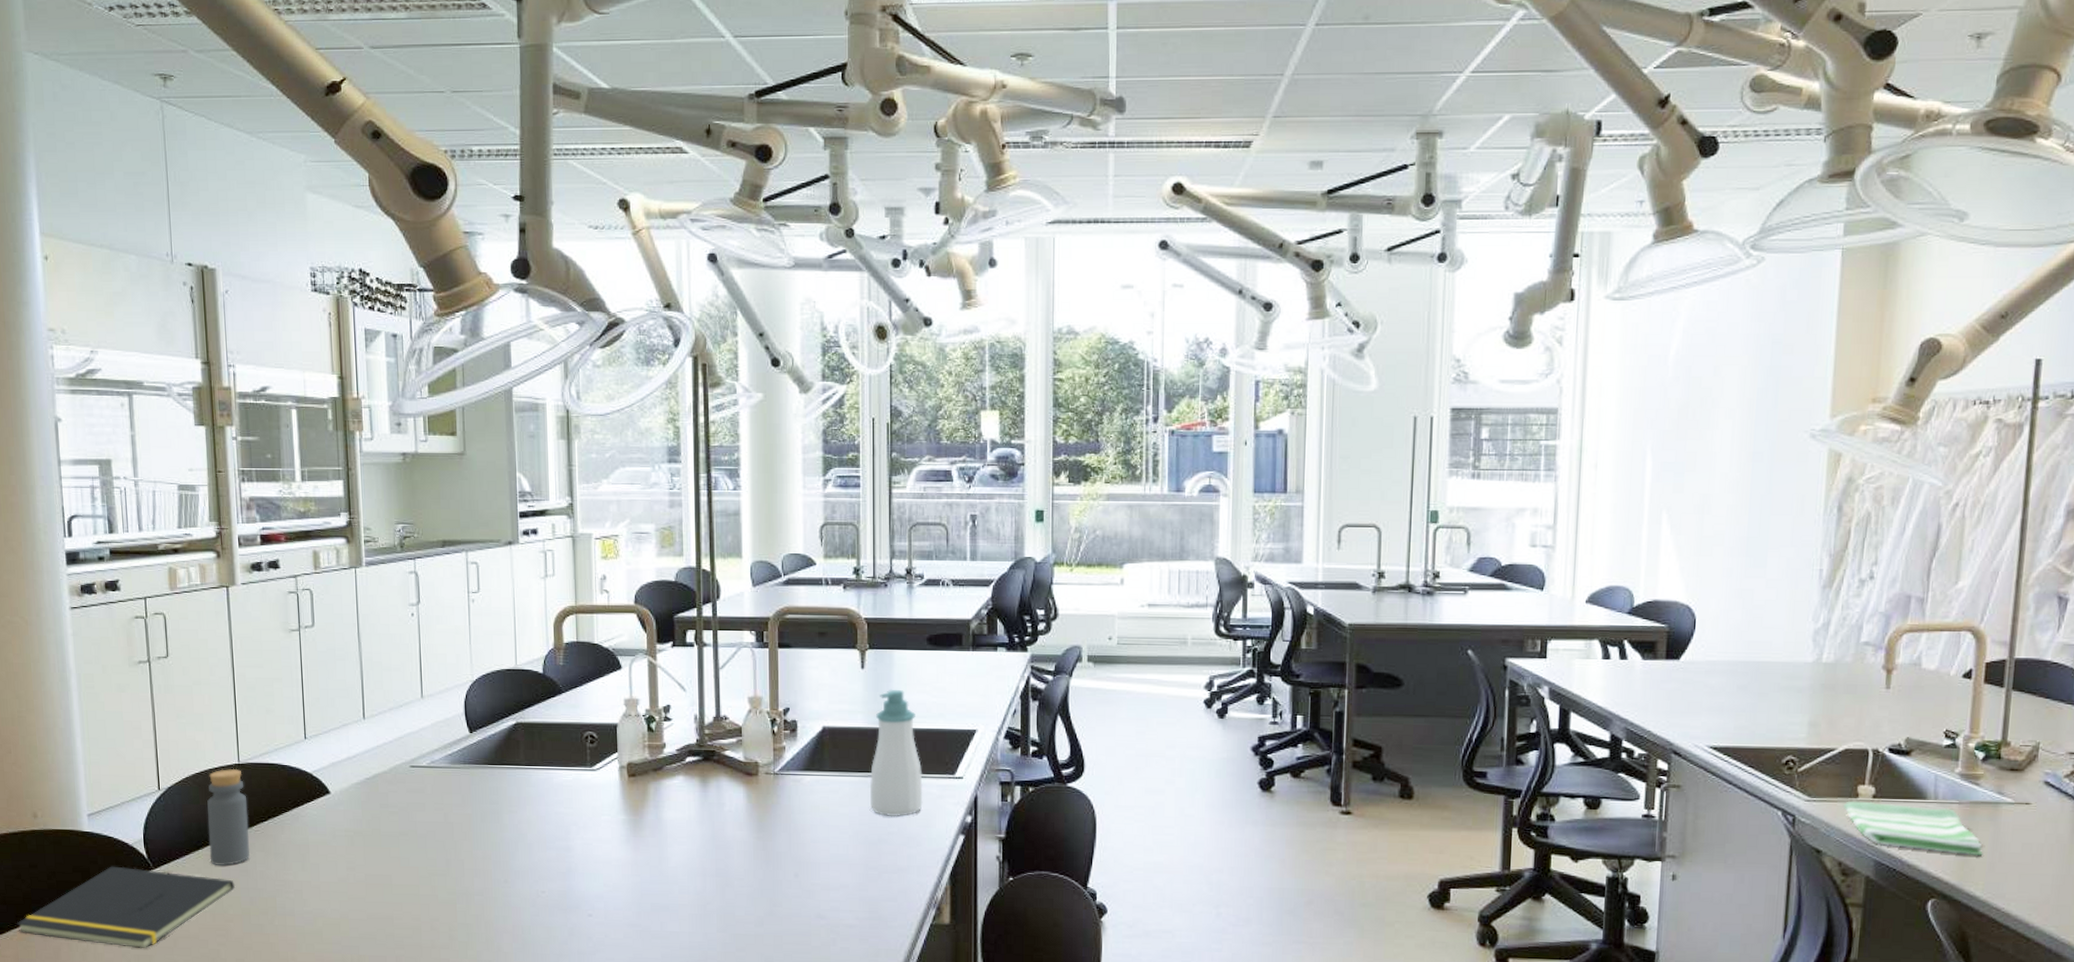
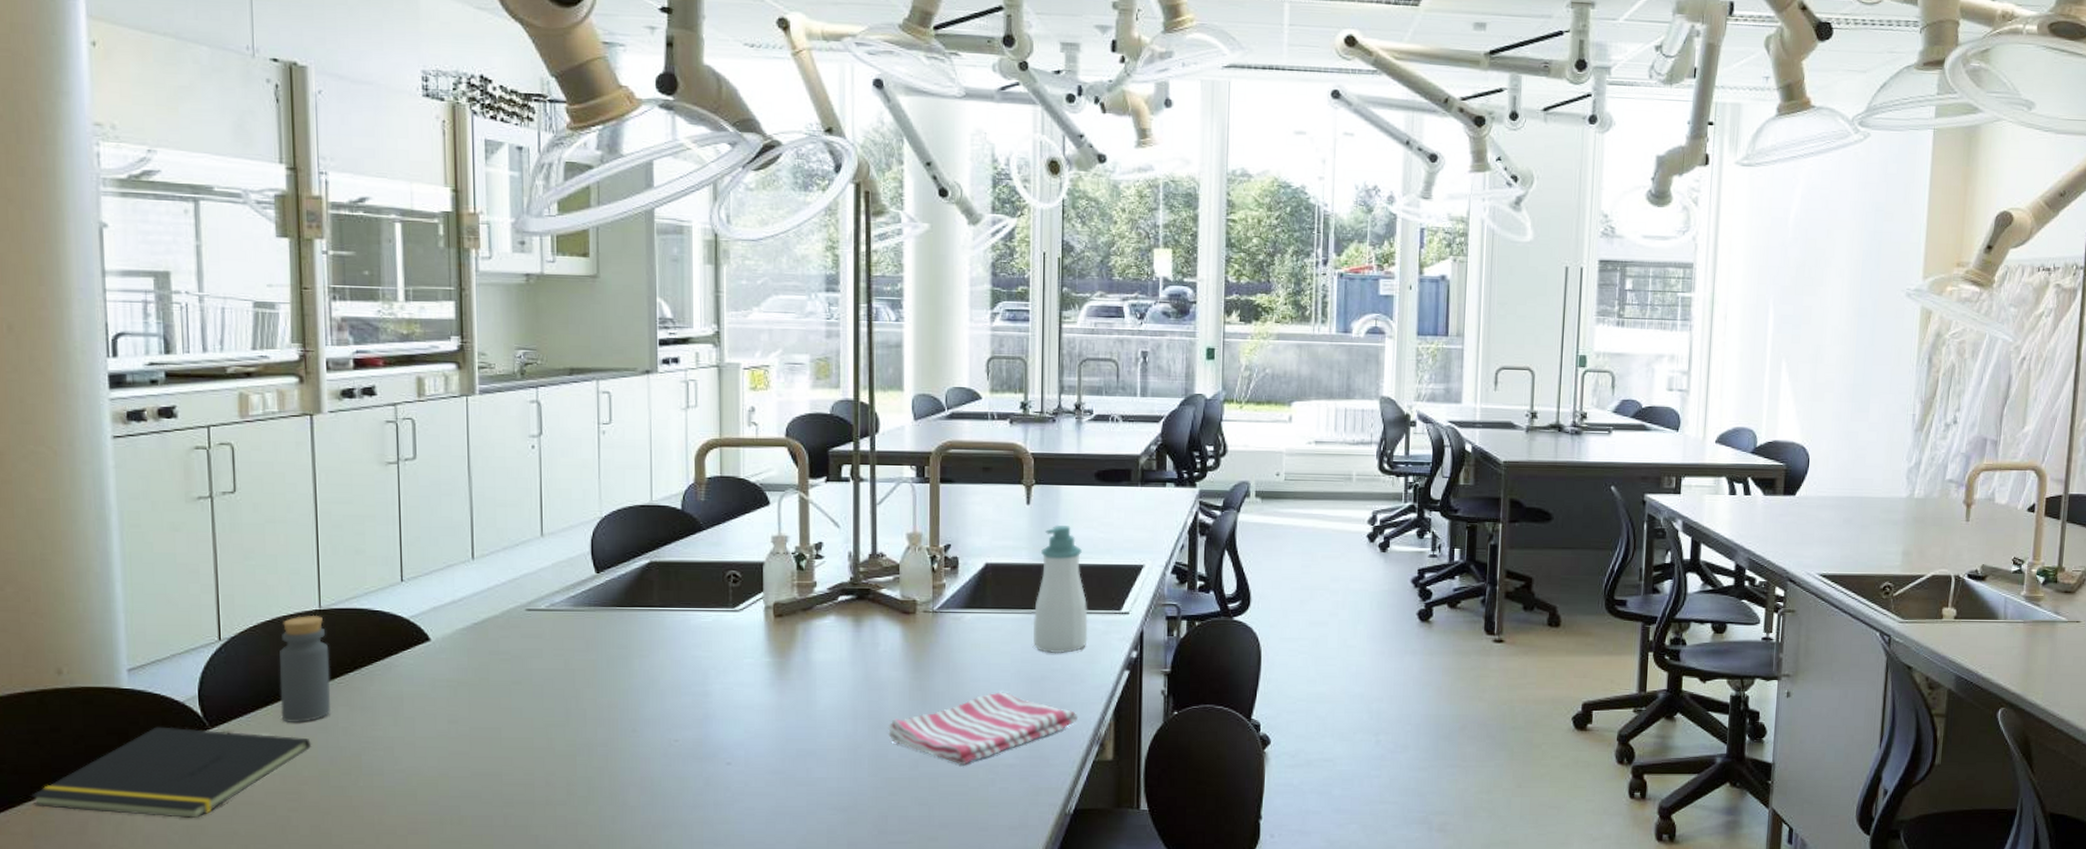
dish towel: none [735,853,915,925] -> present [888,692,1079,766]
dish towel: present [1842,801,1983,856] -> none [1930,622,2043,669]

